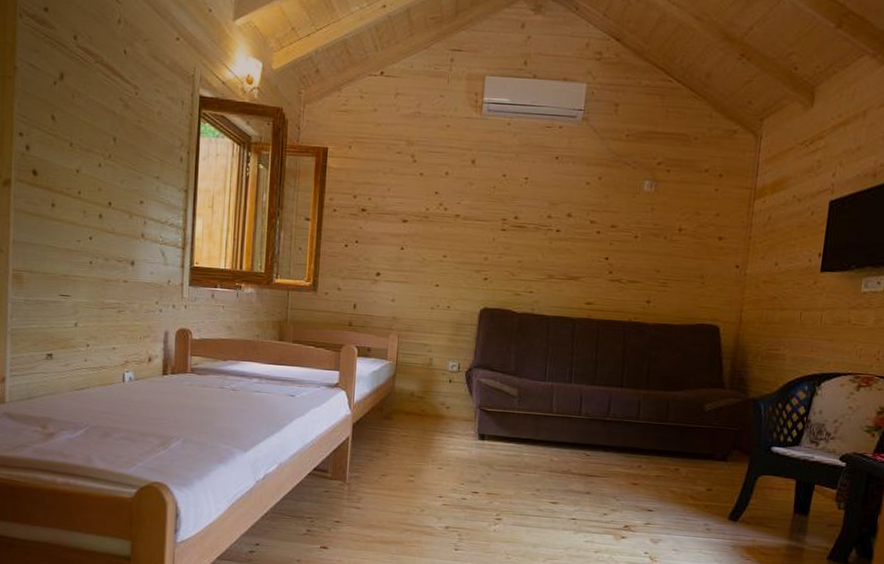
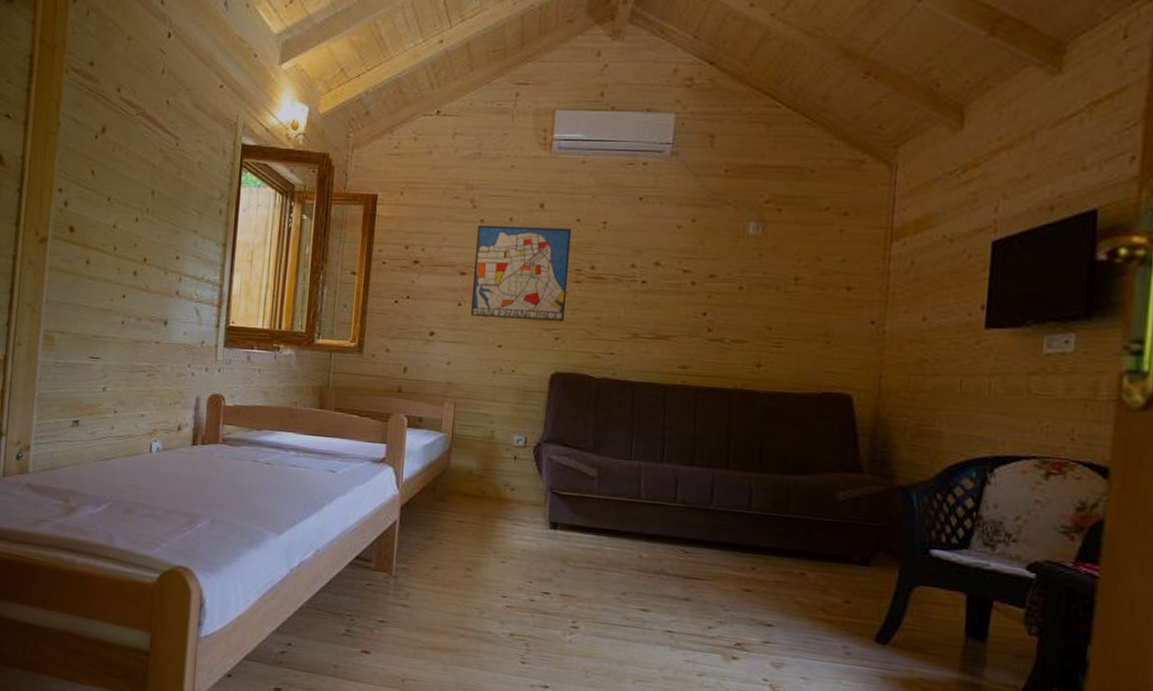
wall art: none [411,177,499,264] -> present [470,224,572,321]

